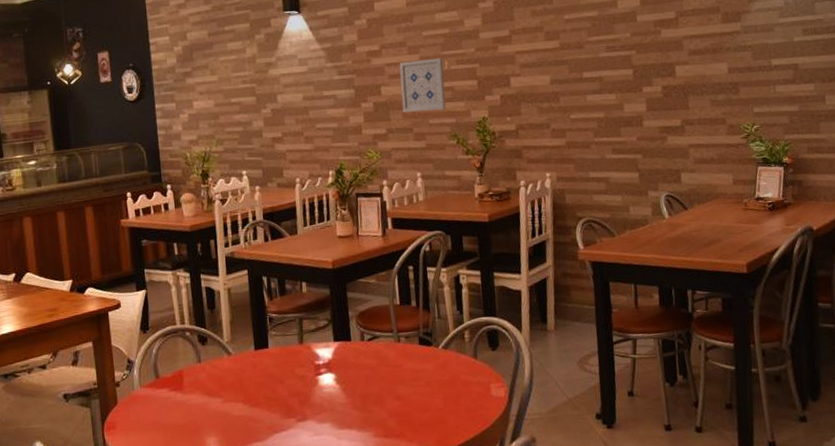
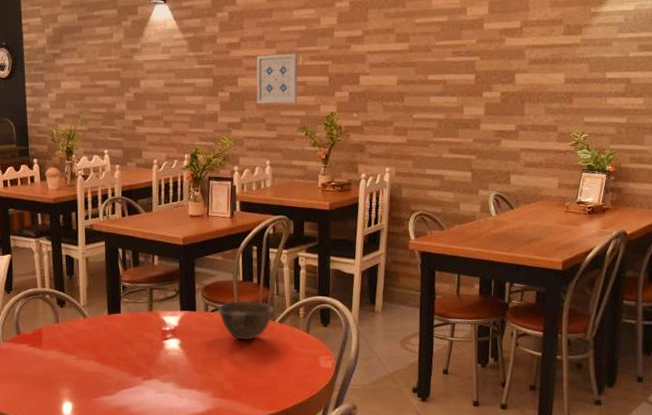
bowl: none [375,325,436,371] -> present [218,300,274,340]

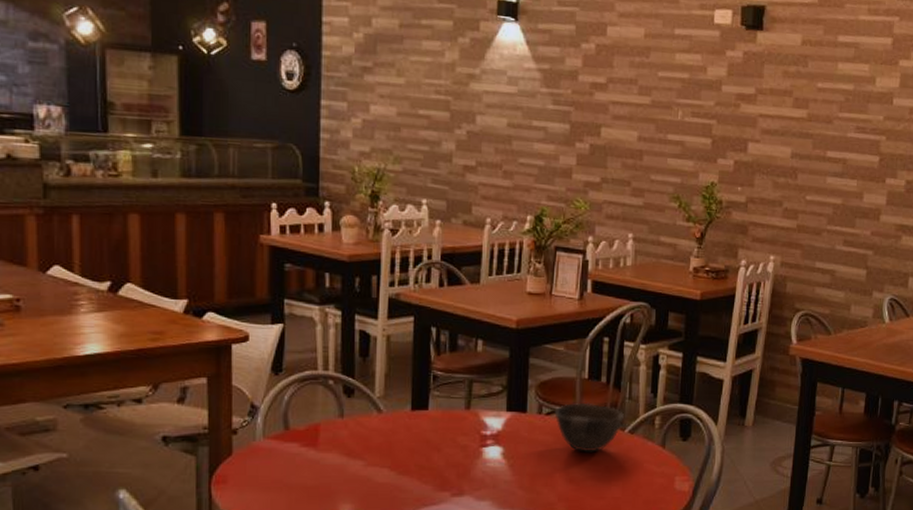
wall art: present [256,53,298,104] -> none [622,102,678,167]

